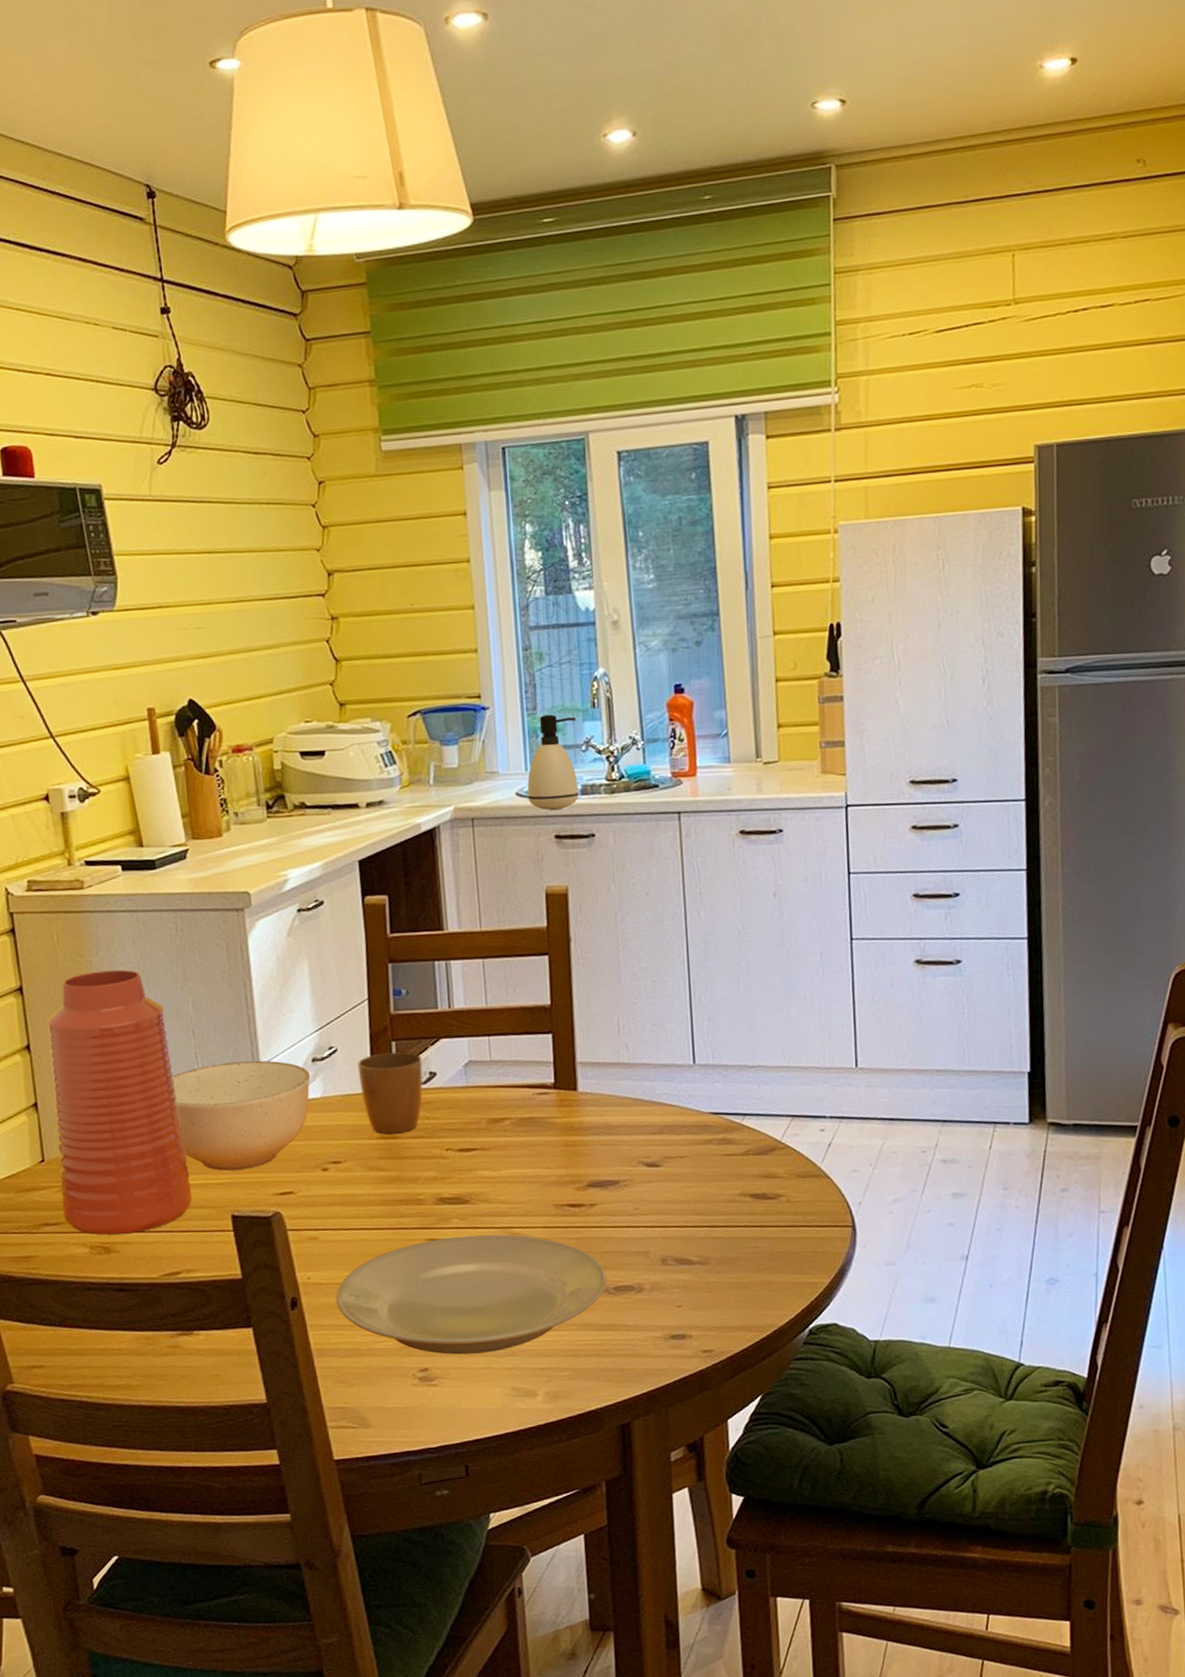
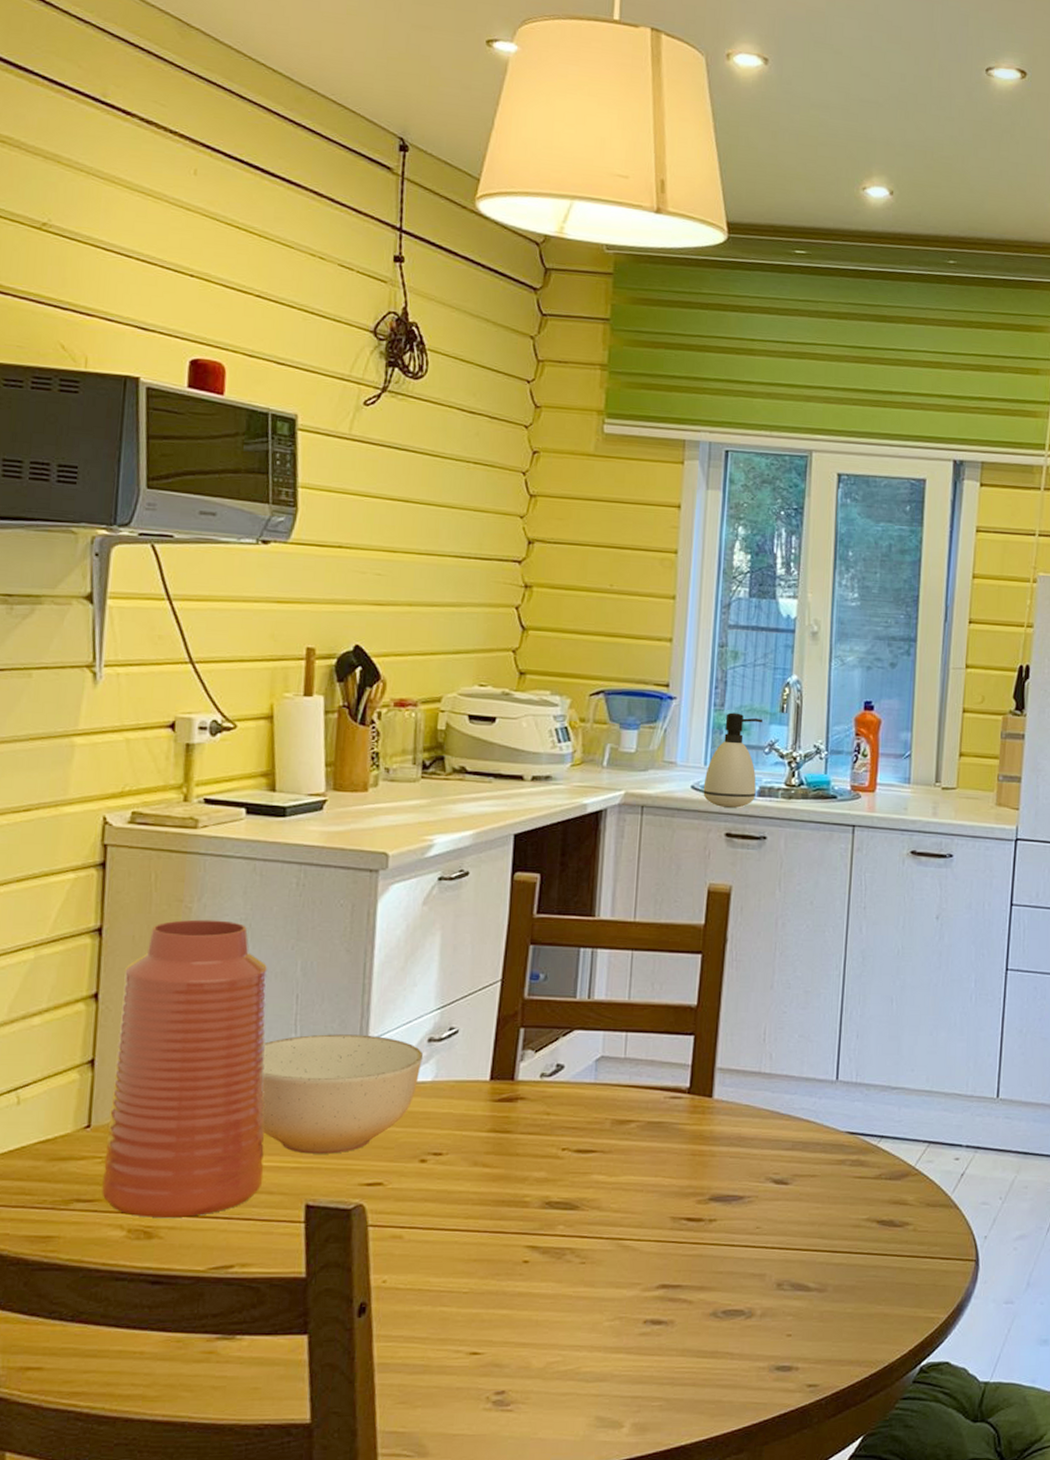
plate: present [335,1234,607,1355] -> none [411,1245,716,1377]
cup: present [357,1051,423,1134] -> none [477,1038,551,1128]

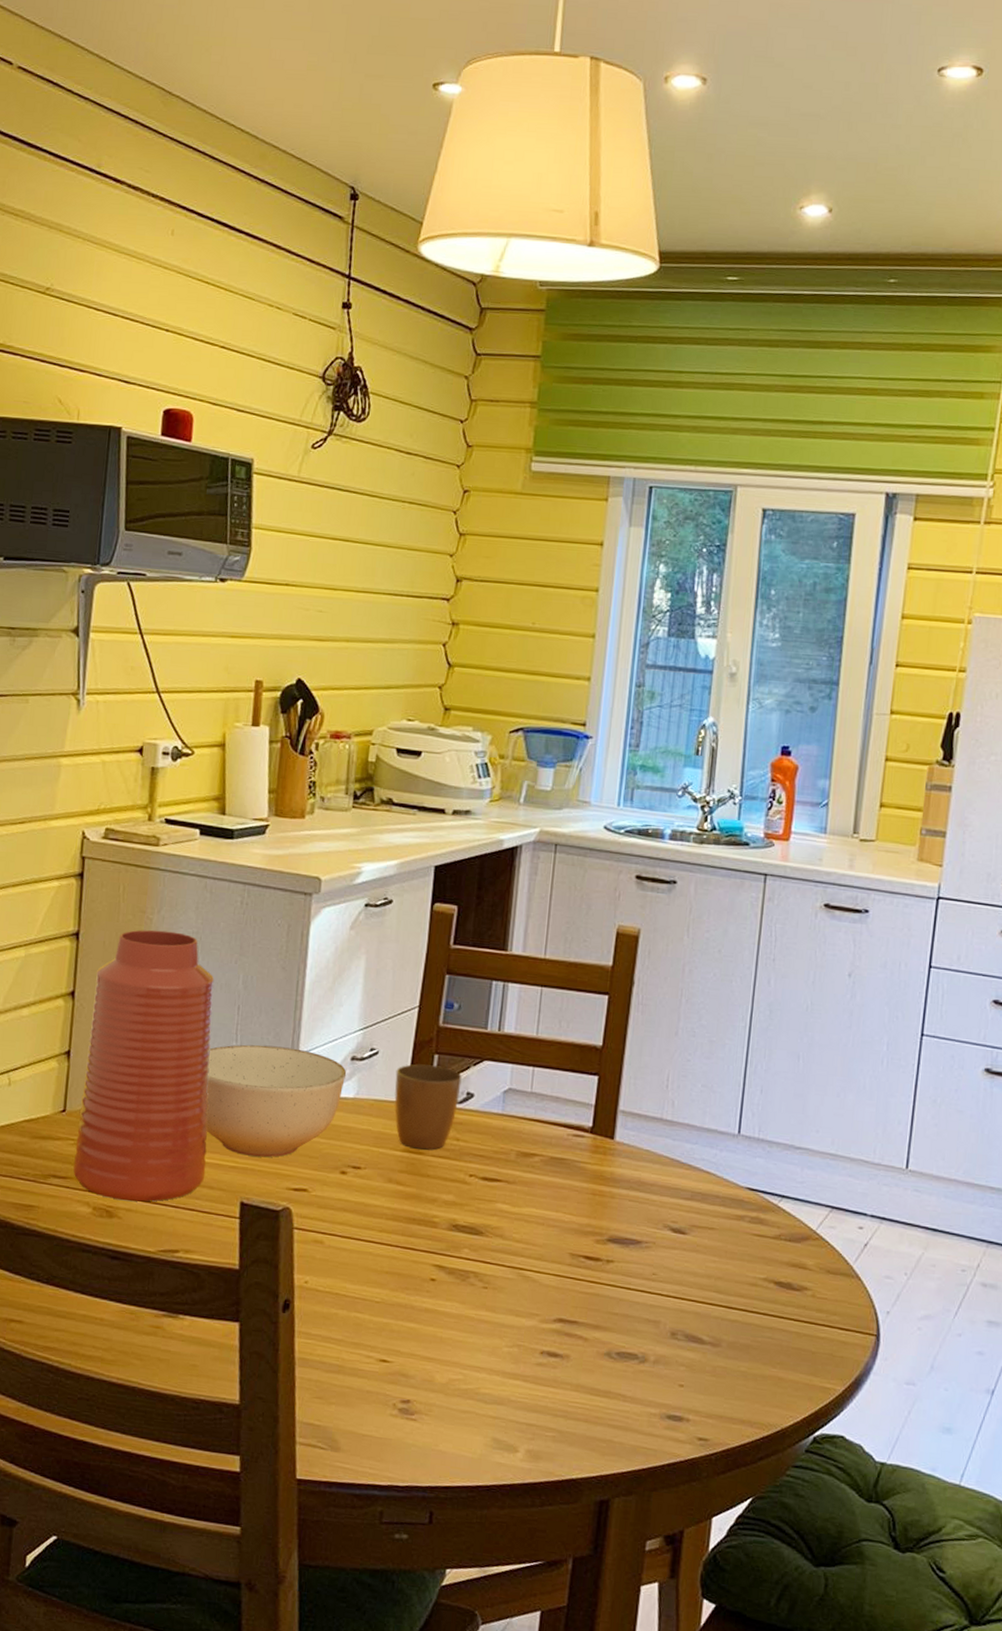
cup: none [477,1038,551,1128] -> present [394,1064,462,1150]
soap dispenser: present [703,712,762,809] -> none [615,753,677,851]

